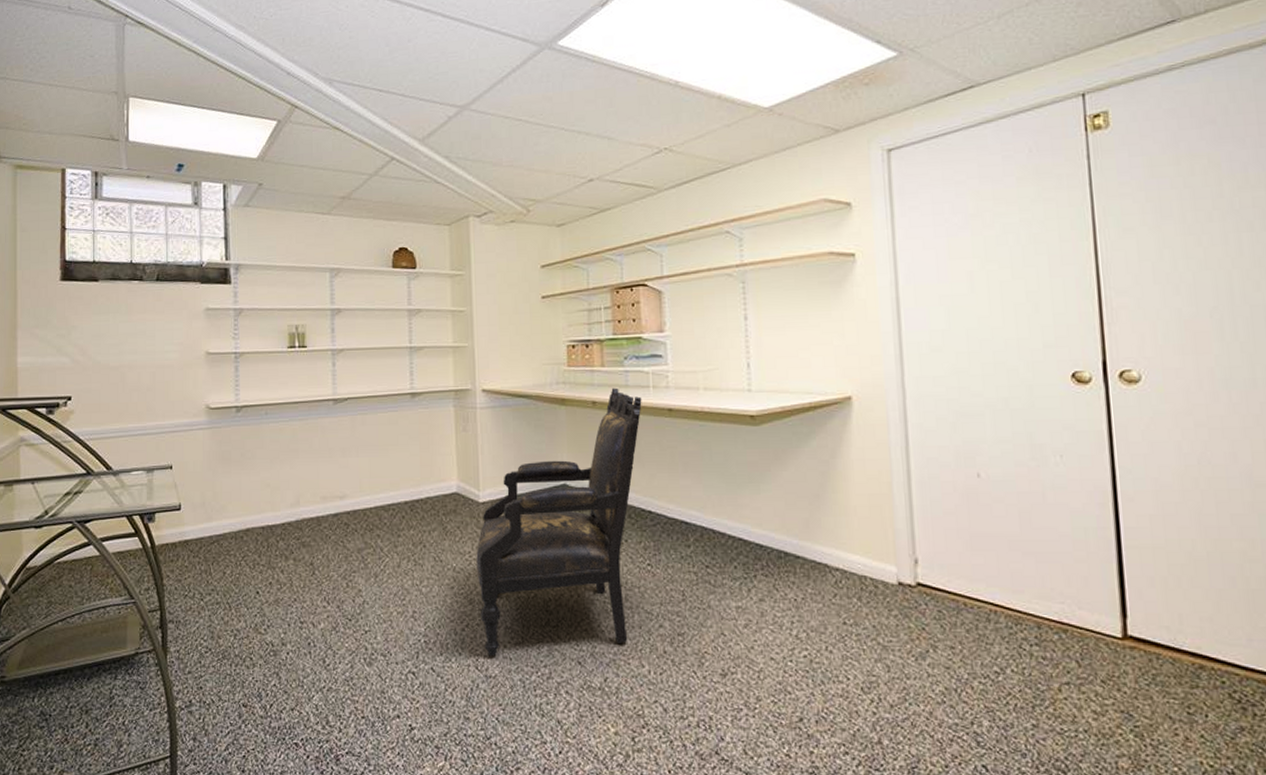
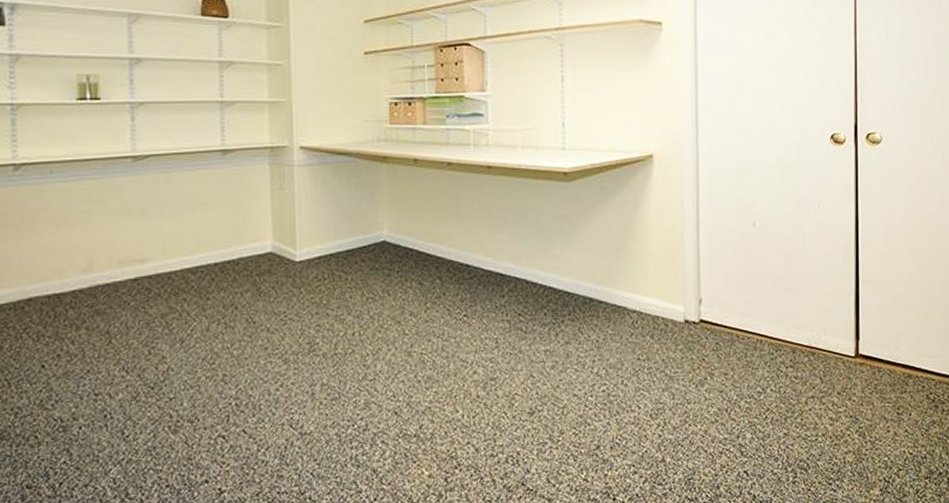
armchair: present [476,387,642,656] -> none [292,145,463,413]

